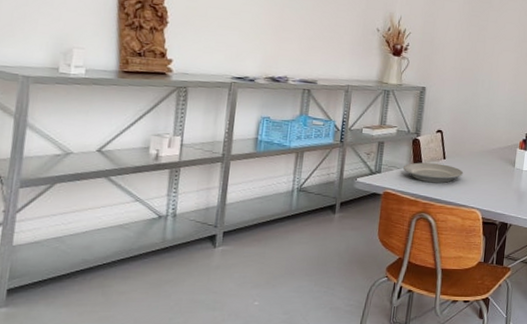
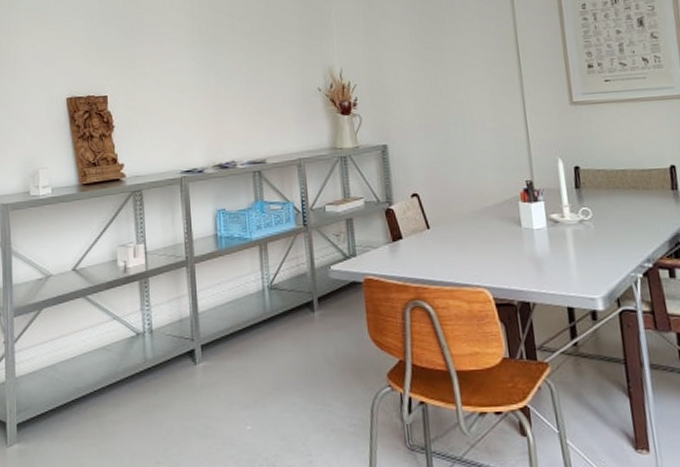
plate: present [402,162,464,184] -> none [380,235,457,261]

